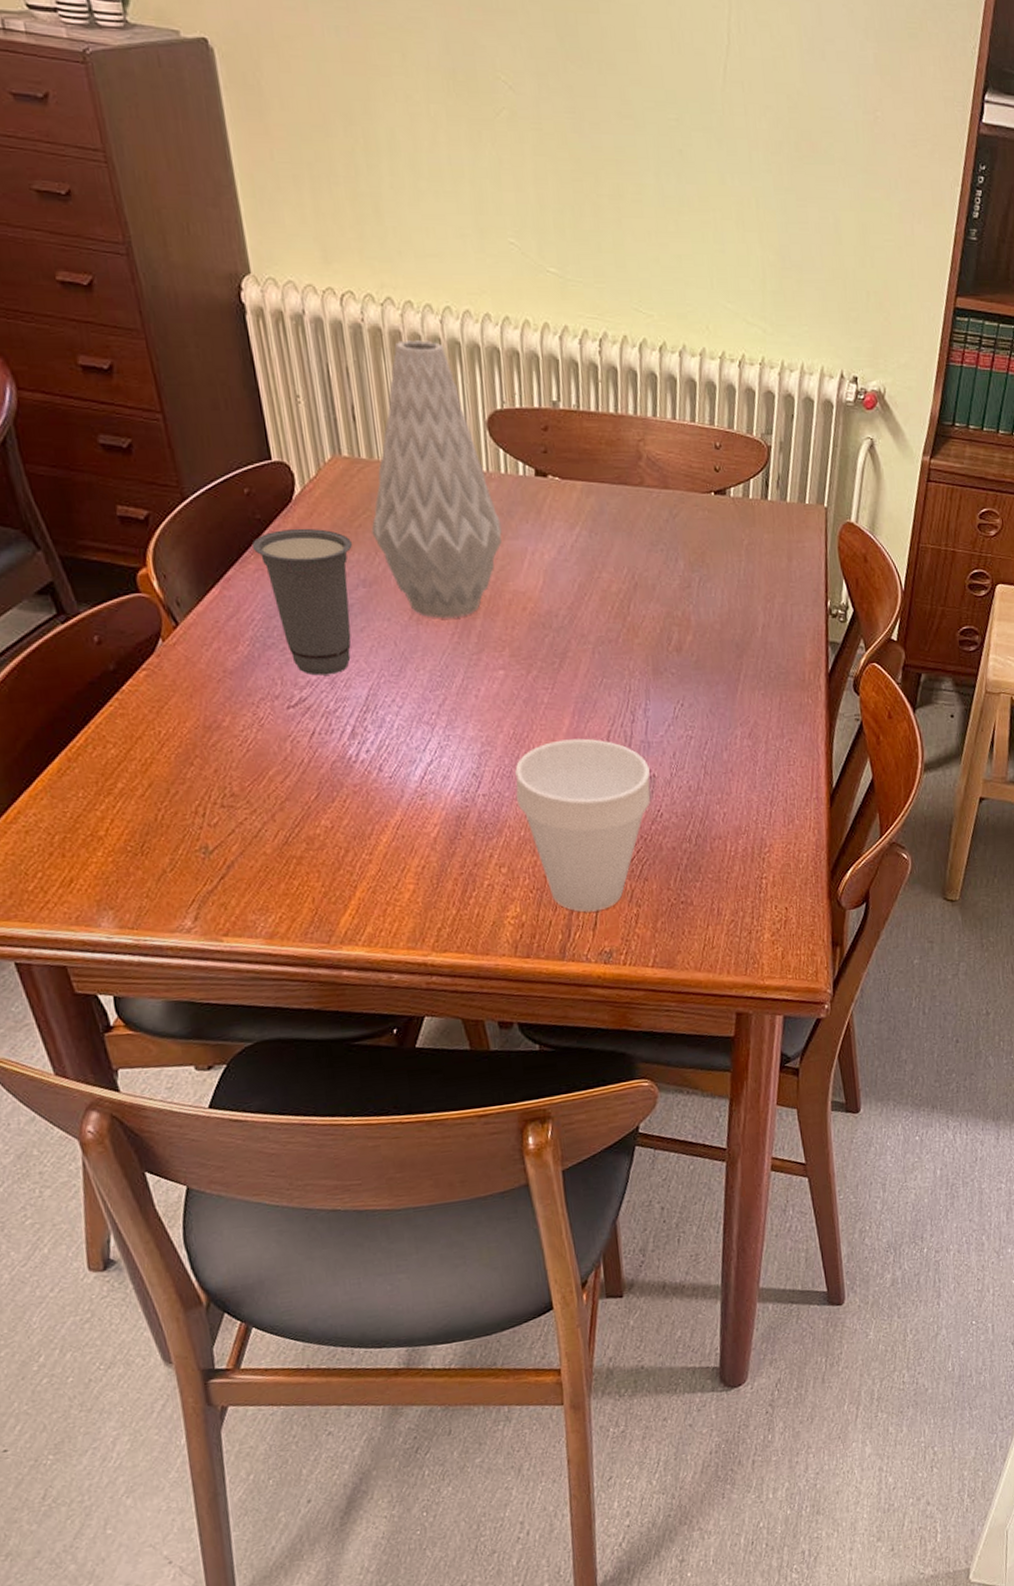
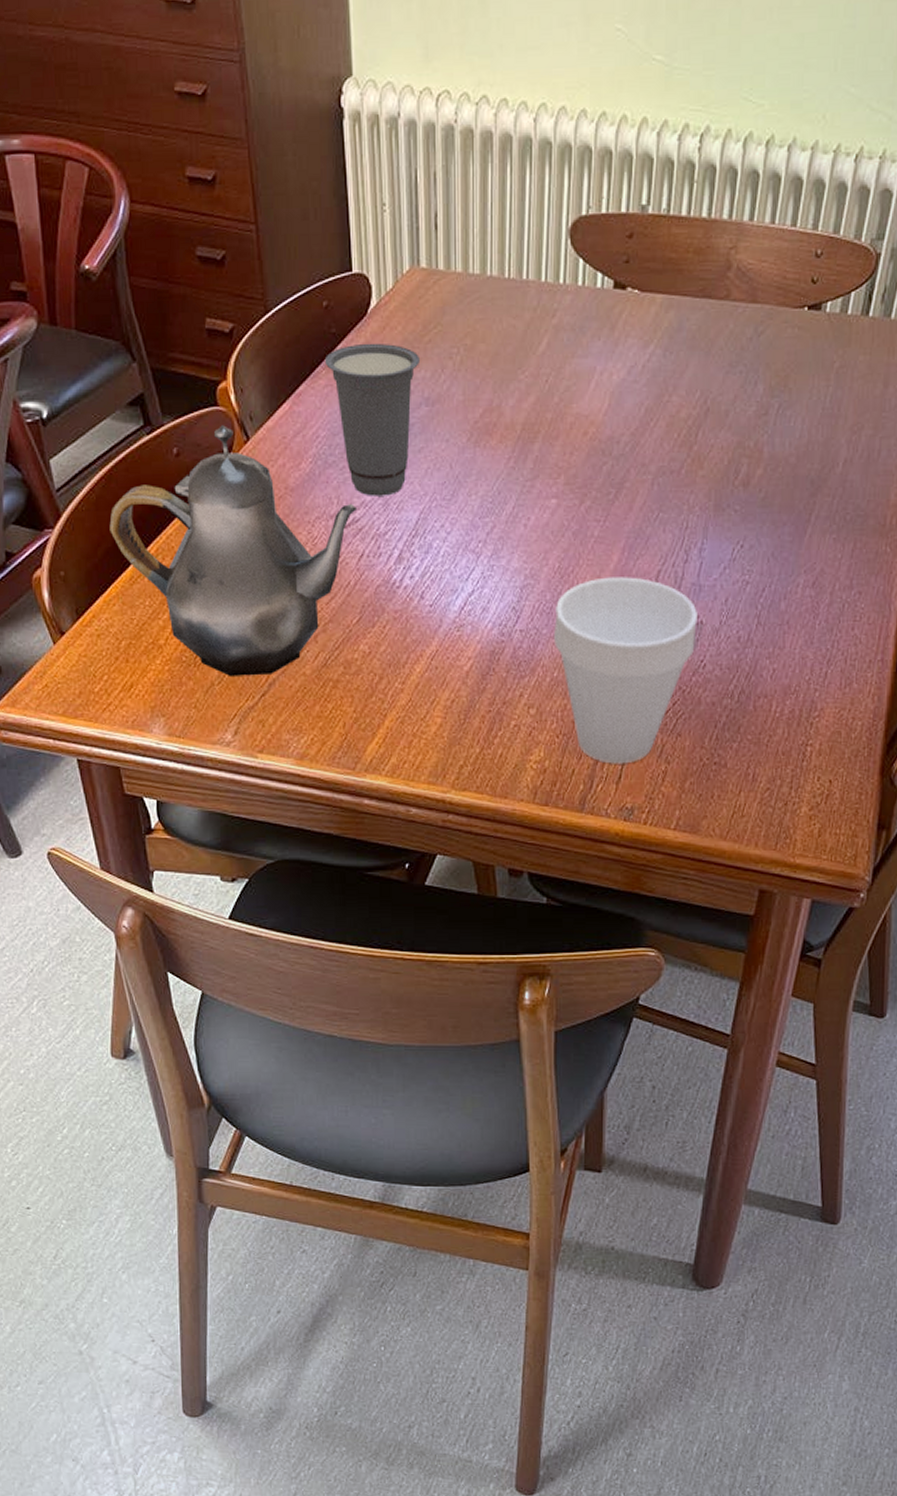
teapot: none [27,611,304,862] -> present [109,425,358,676]
vase: present [371,340,502,619] -> none [440,141,572,442]

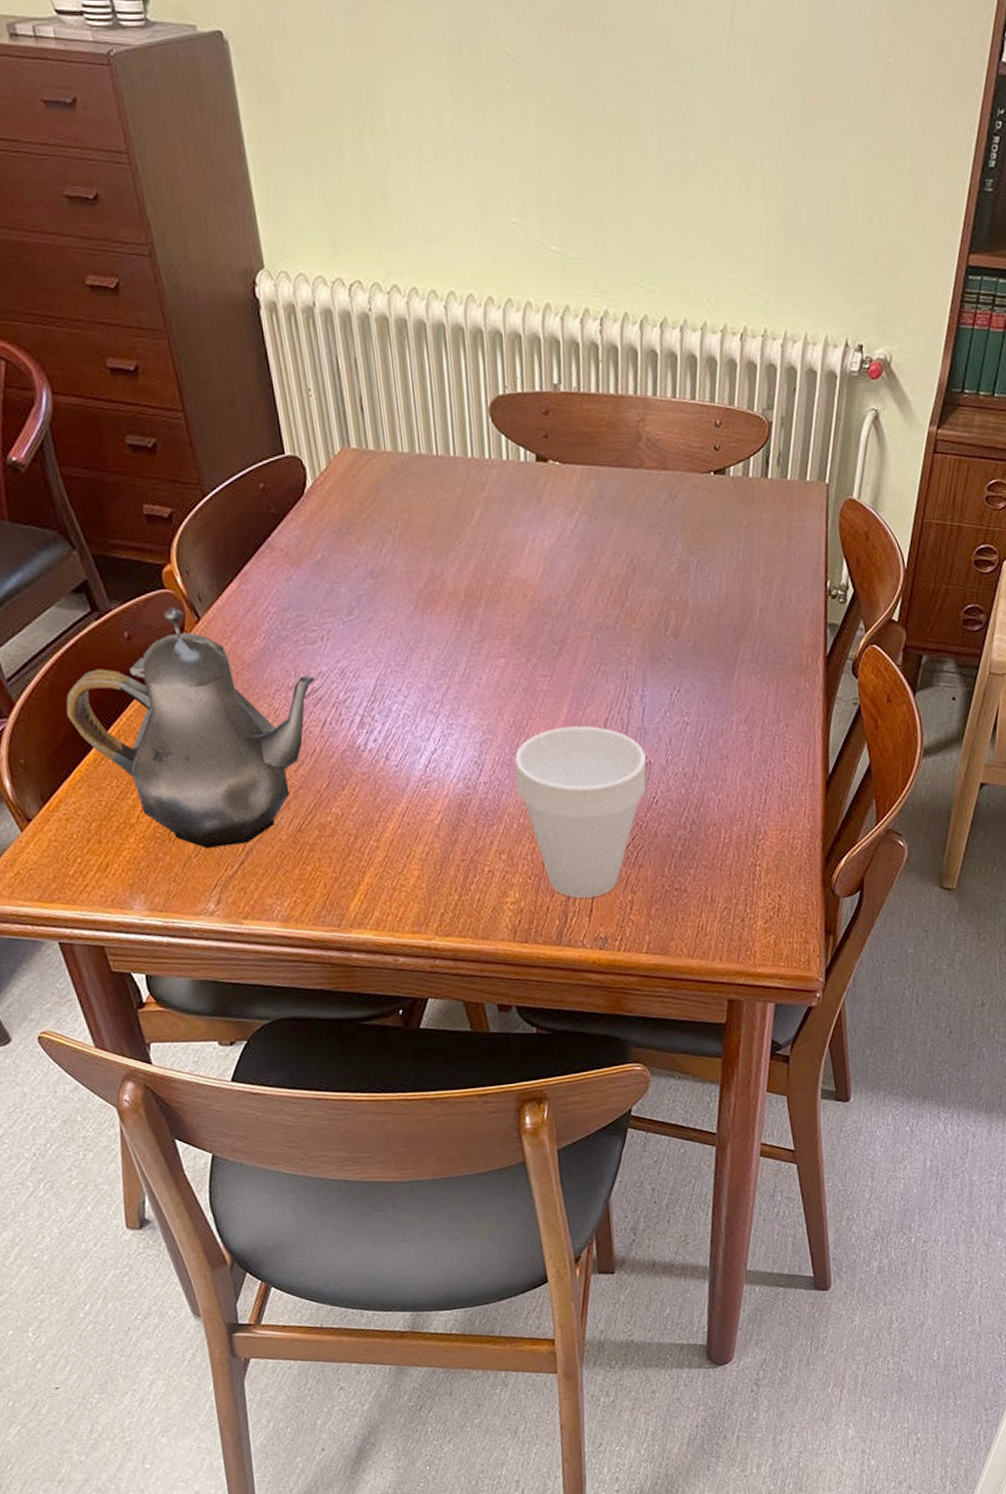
cup: present [324,343,419,496] -> none [267,521,360,667]

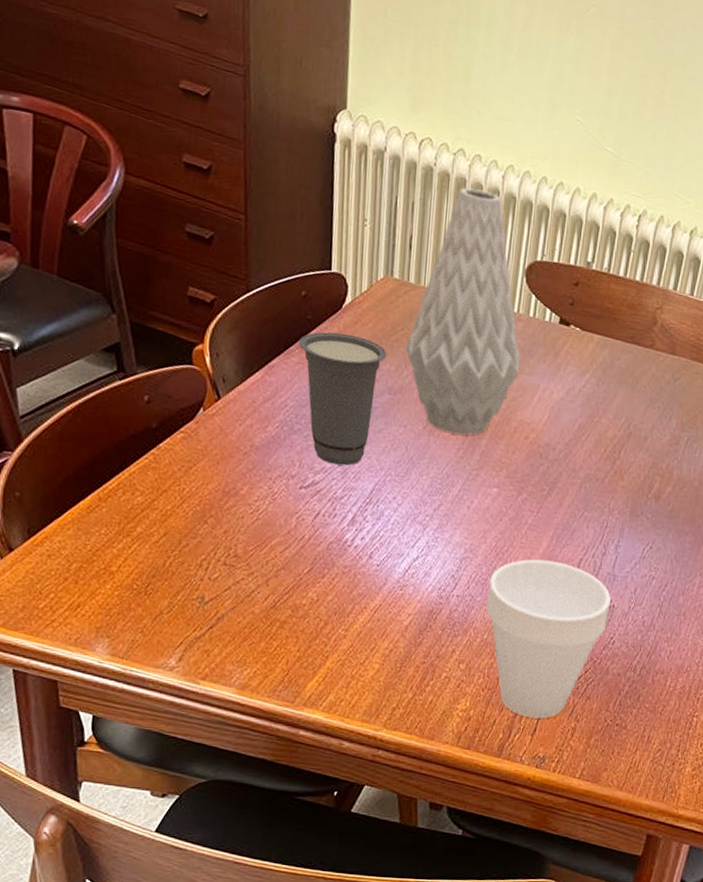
teapot: present [66,607,316,848] -> none [72,382,318,610]
cup: none [267,521,360,667] -> present [298,332,386,466]
vase: none [378,327,504,608] -> present [405,187,521,435]

